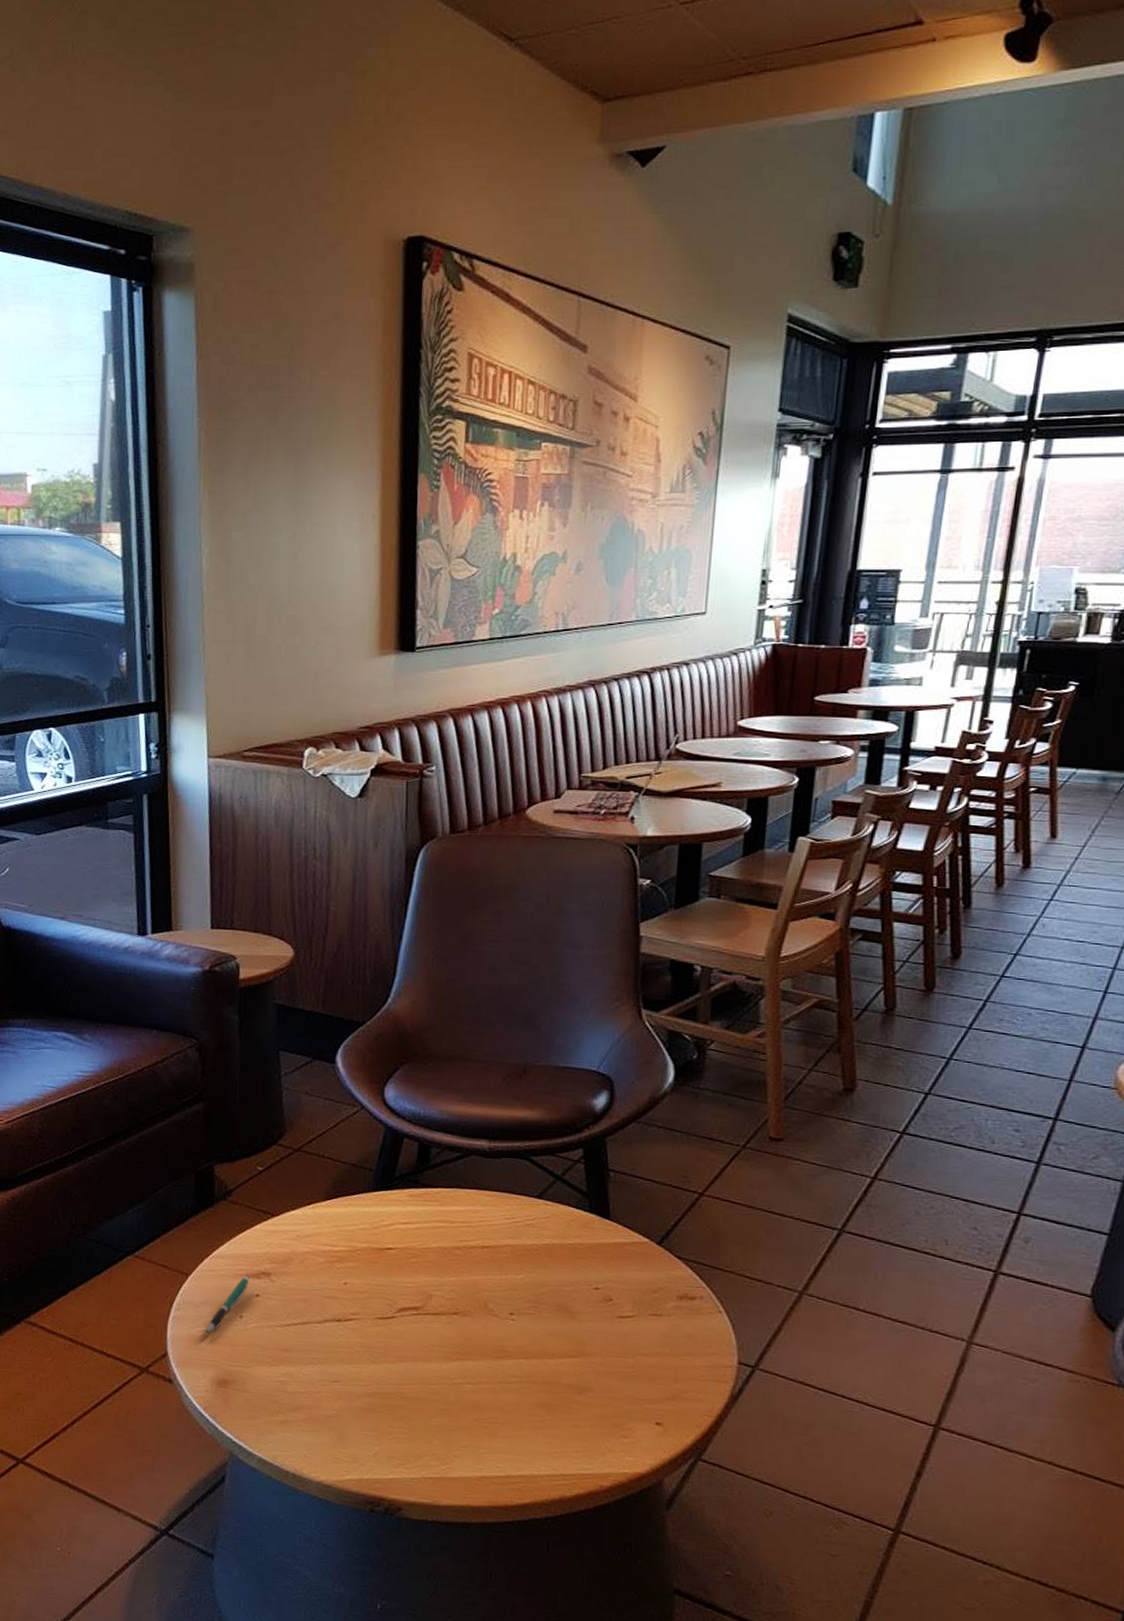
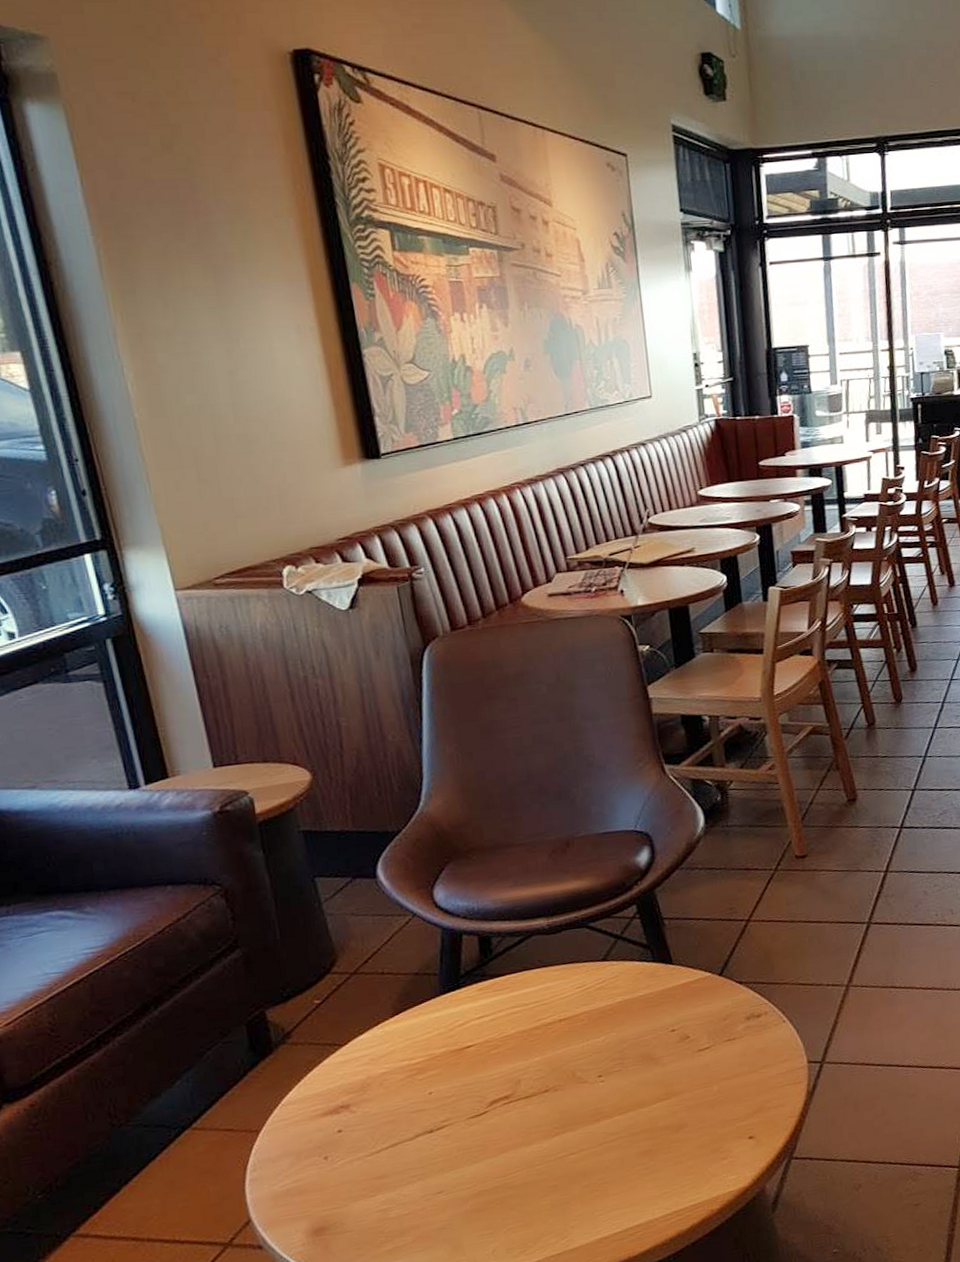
pen: present [206,1275,250,1333] -> none [290,1113,329,1185]

